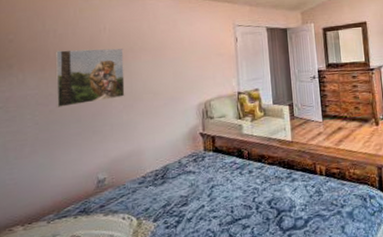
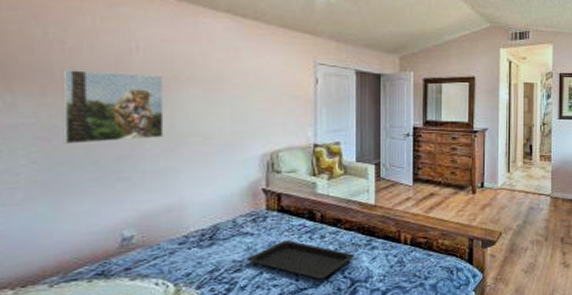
serving tray: none [190,176,279,211] -> present [246,240,355,280]

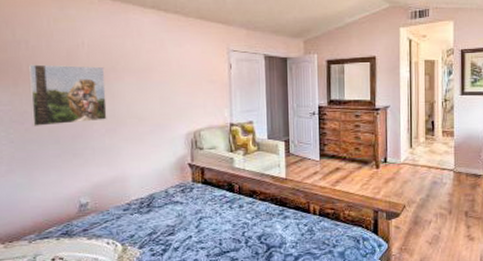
serving tray: present [246,240,355,280] -> none [177,209,270,244]

